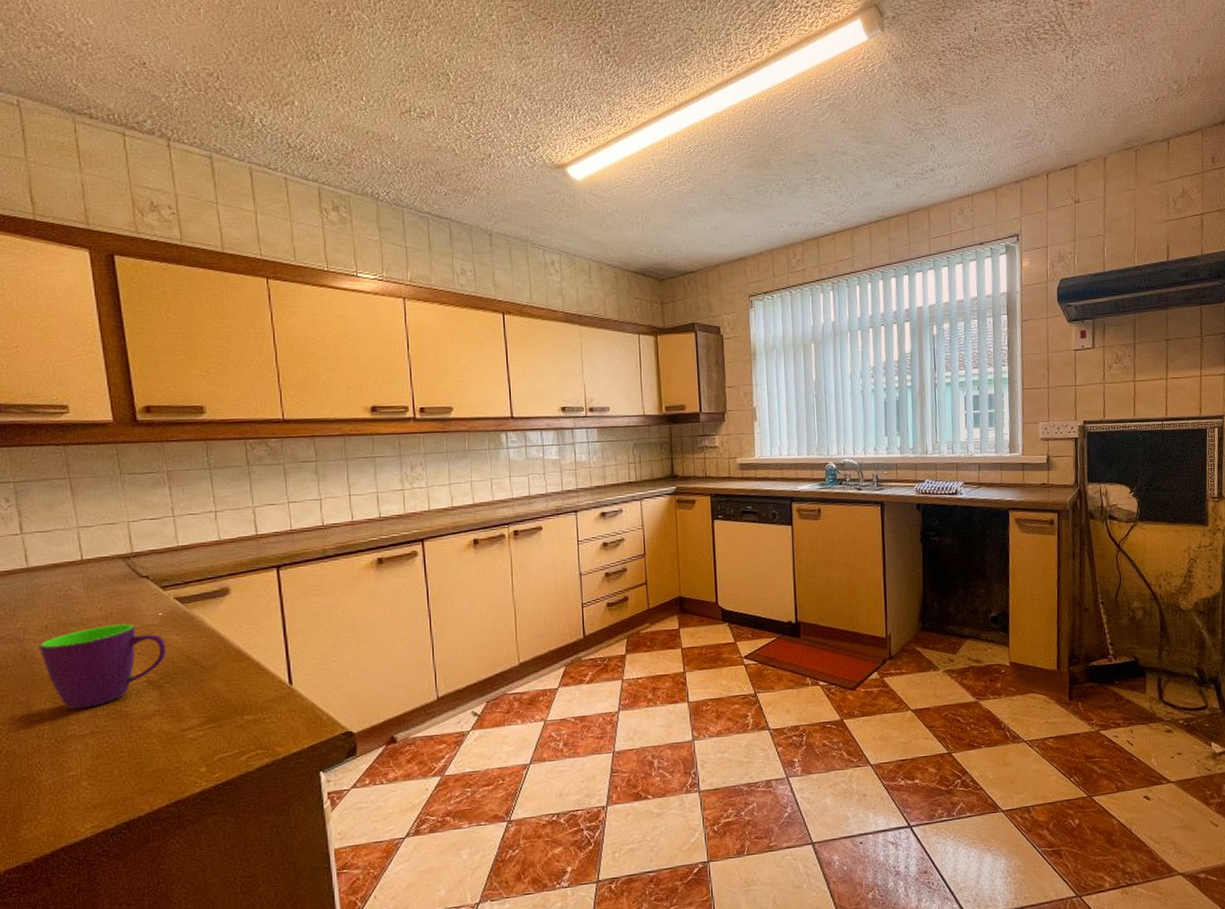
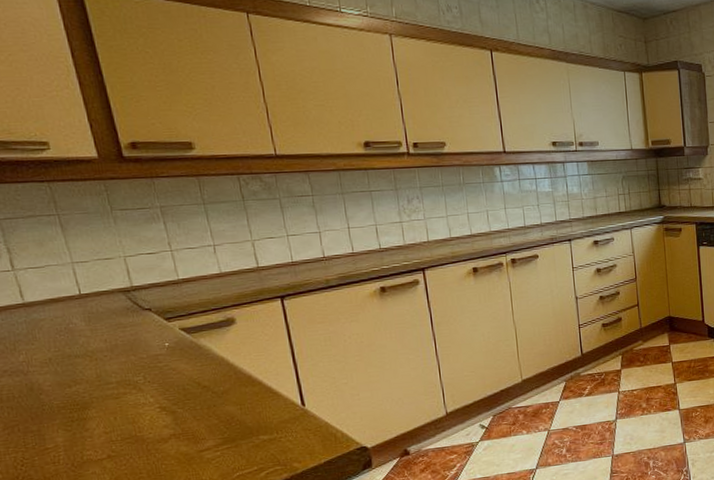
mug: present [39,623,167,710] -> none [45,354,177,437]

